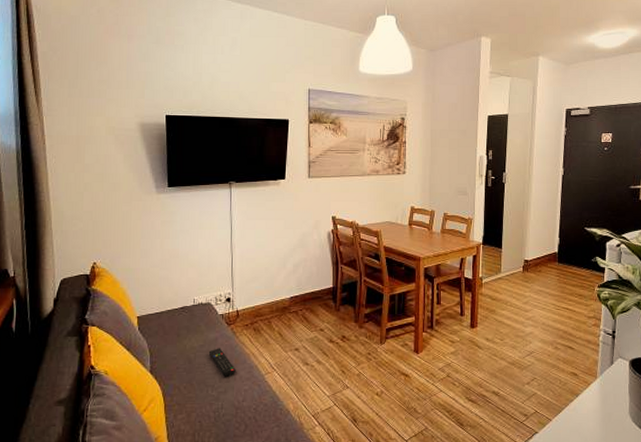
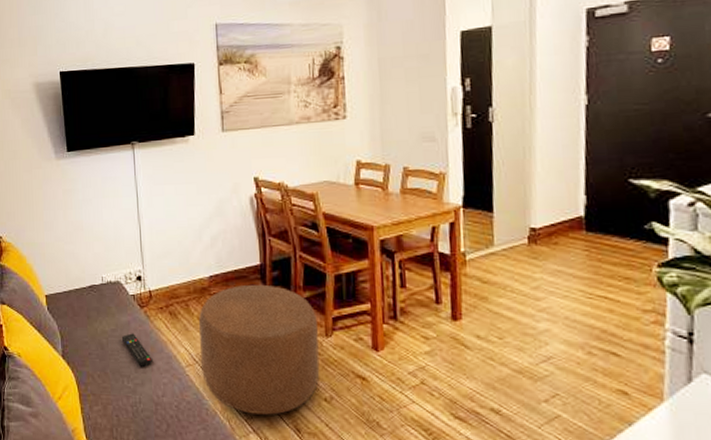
ottoman: none [279,303,374,410] -> present [199,284,320,415]

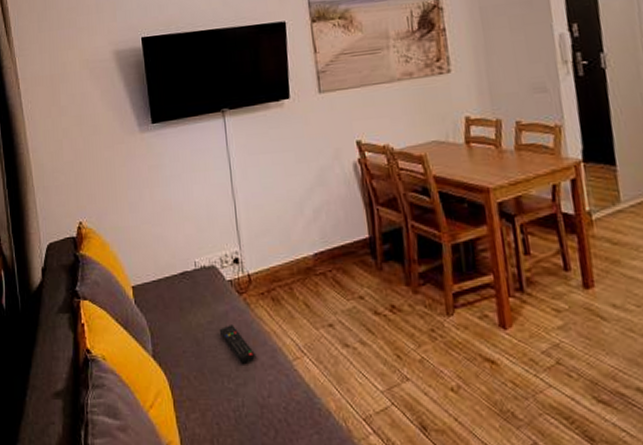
ottoman: present [199,284,320,415] -> none [305,260,444,412]

